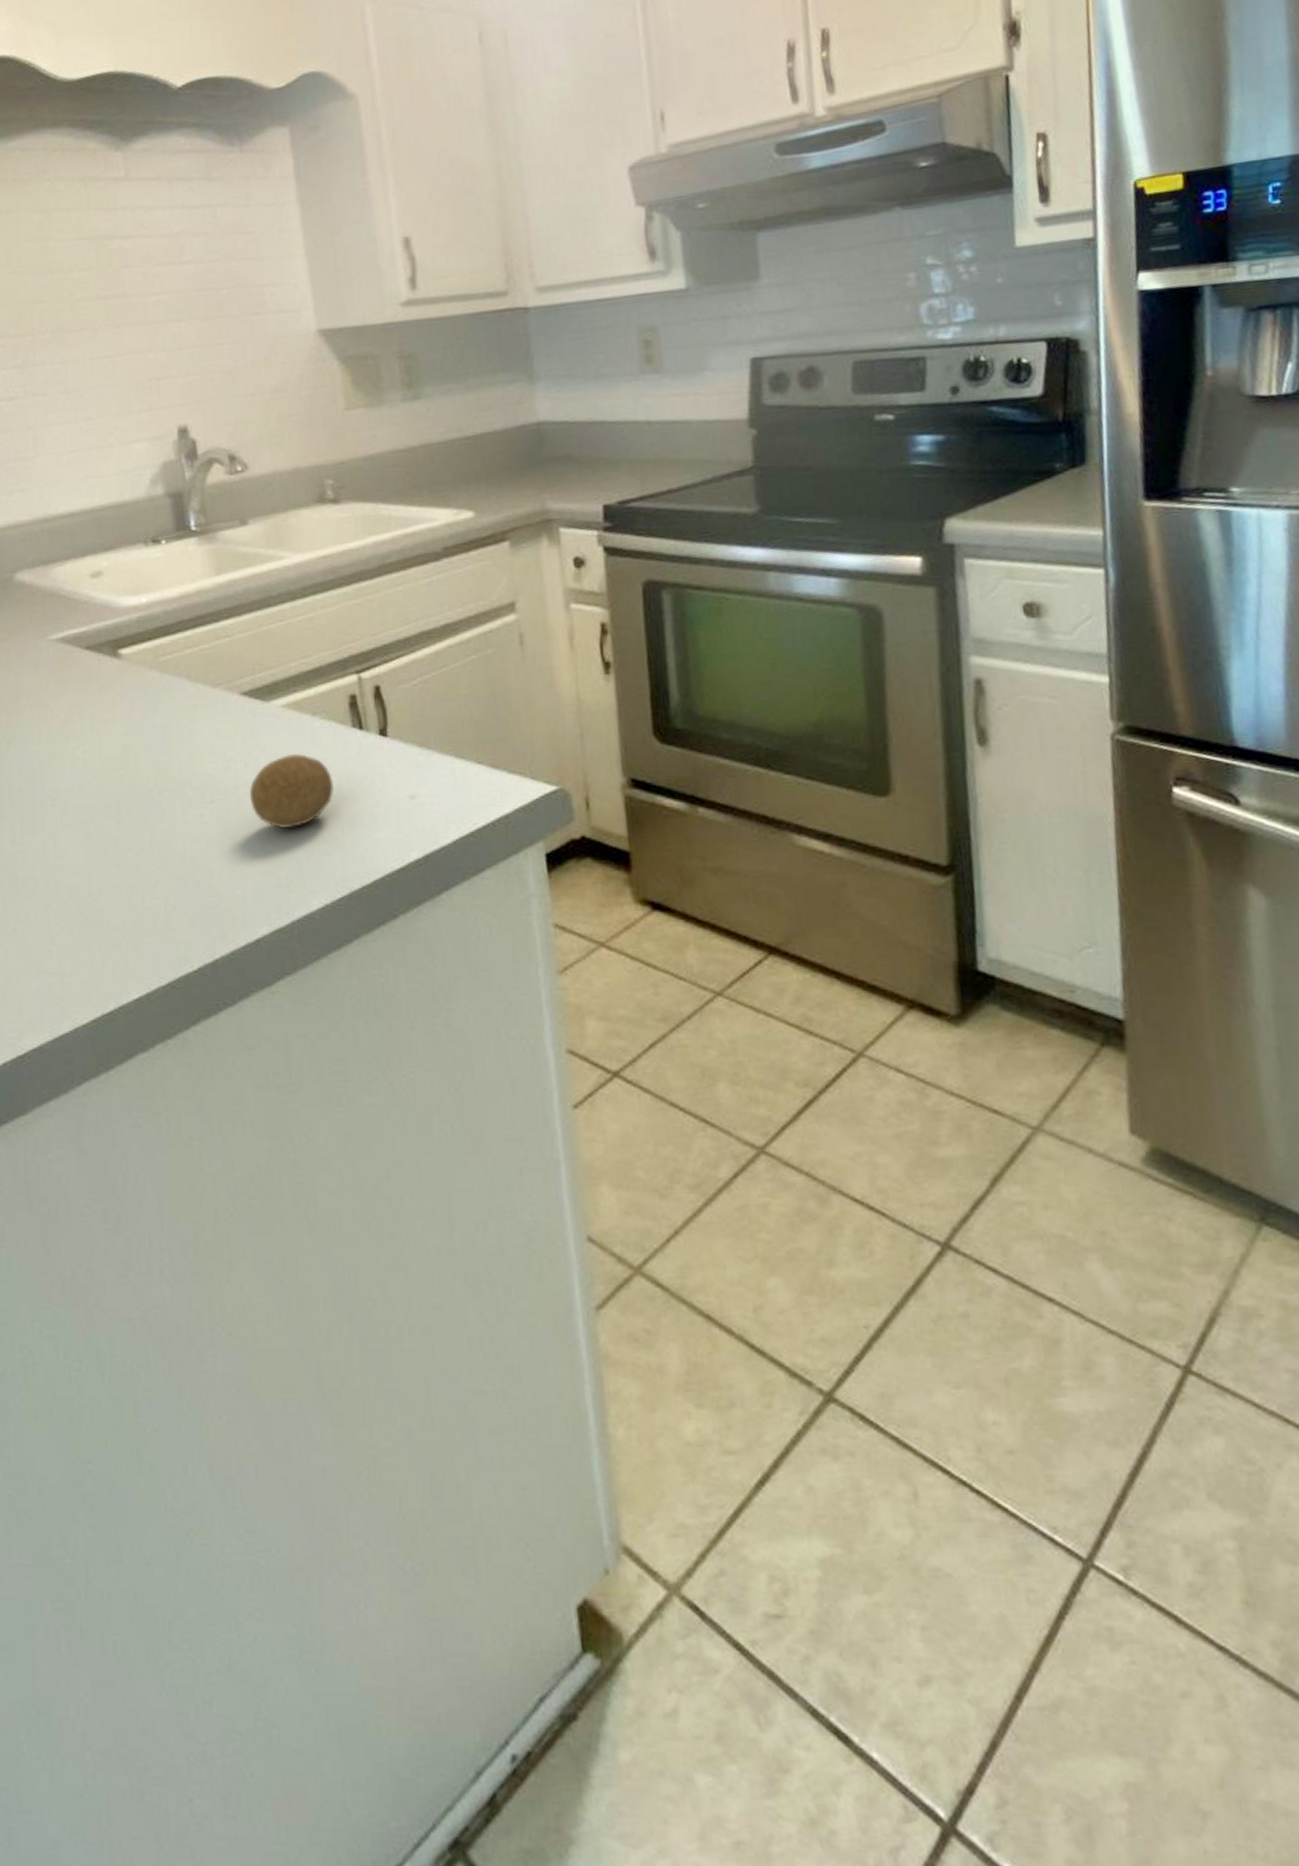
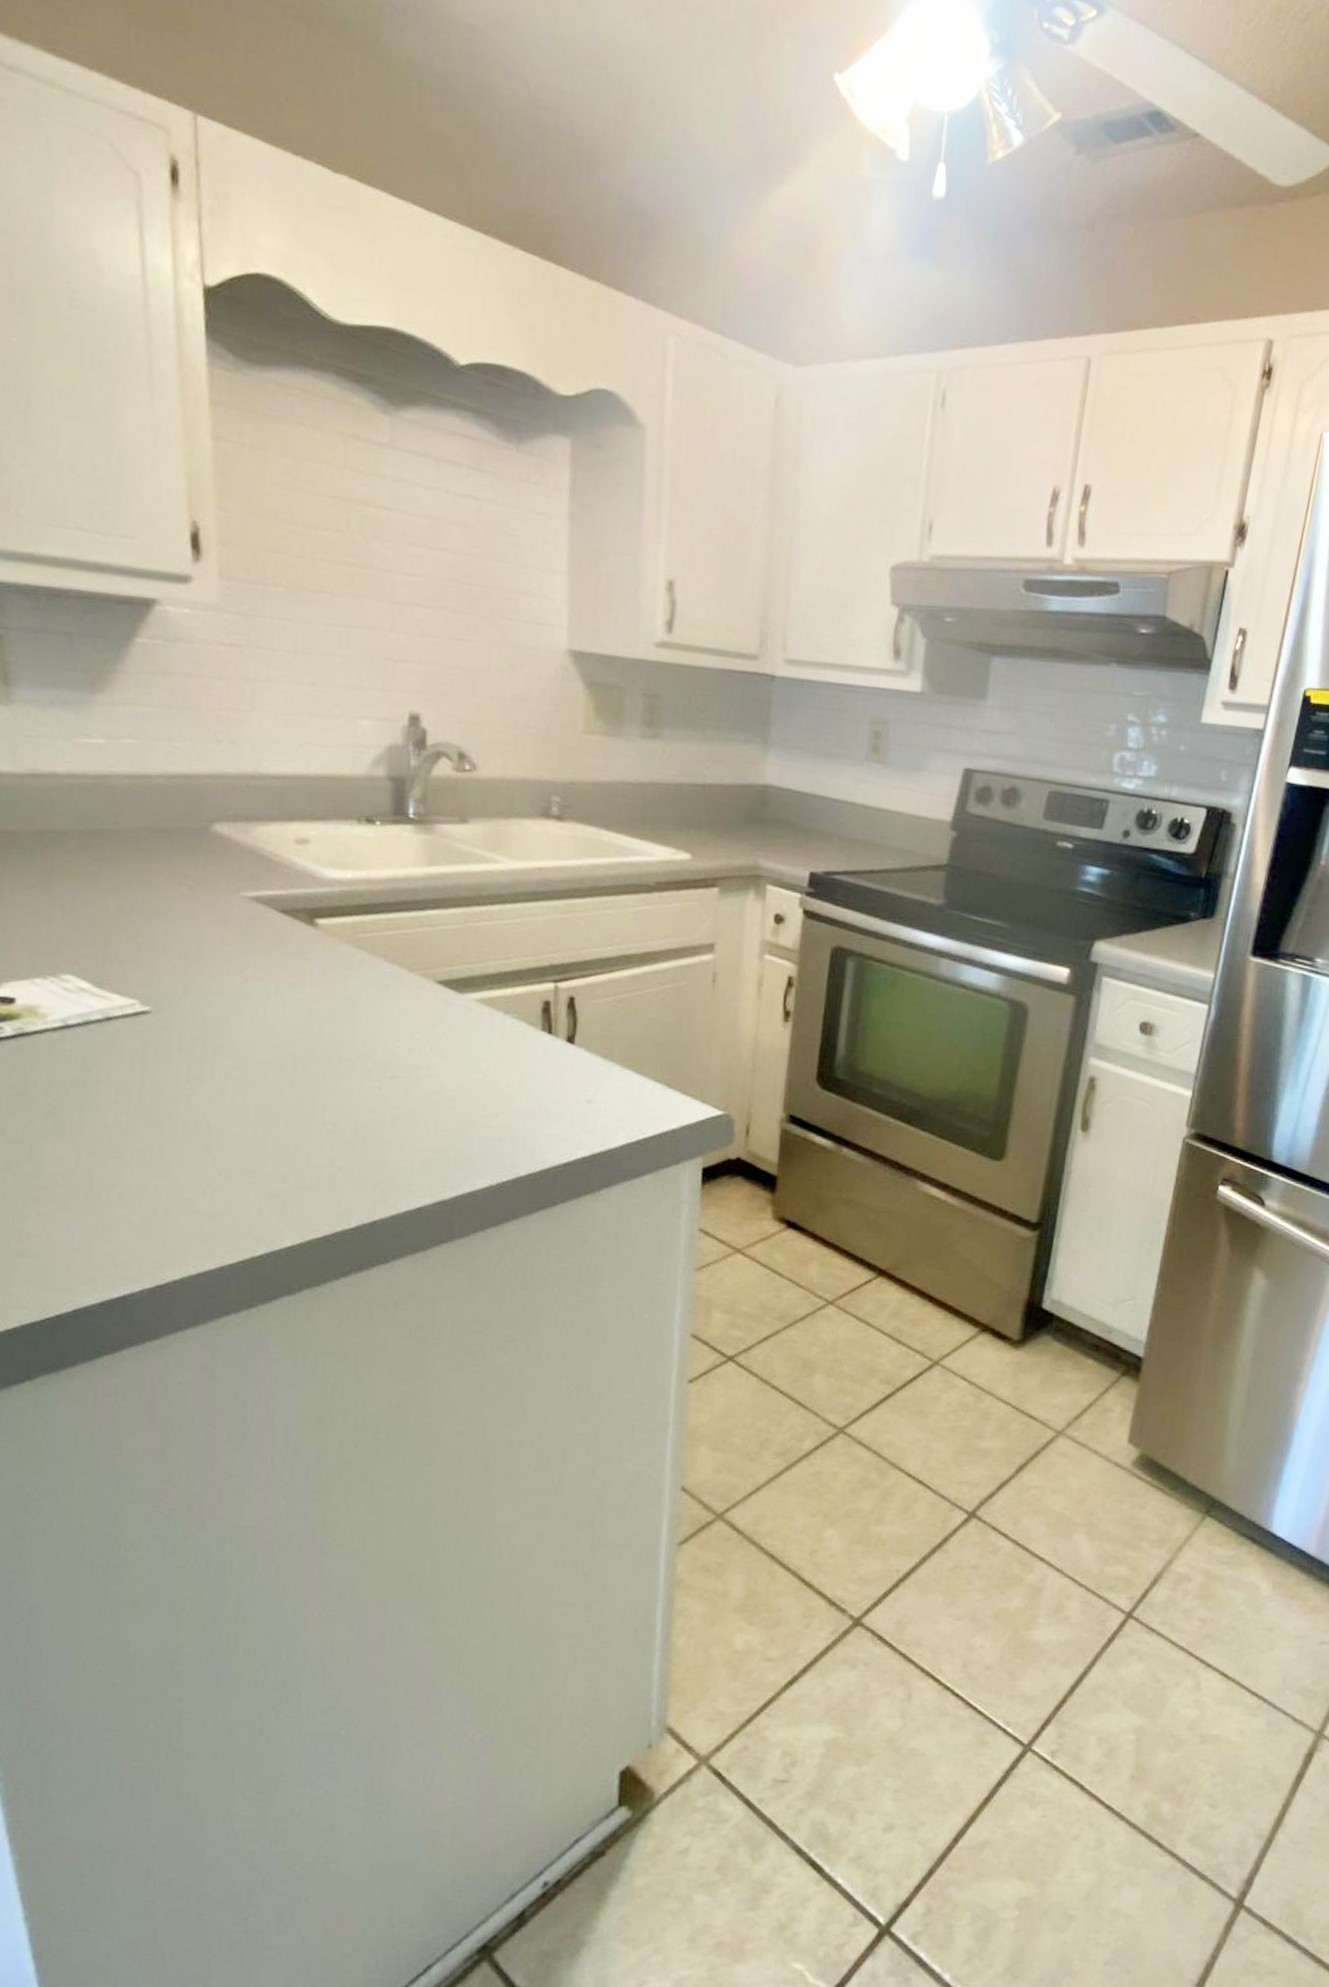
fruit: present [249,754,335,828] -> none [430,1045,516,1113]

